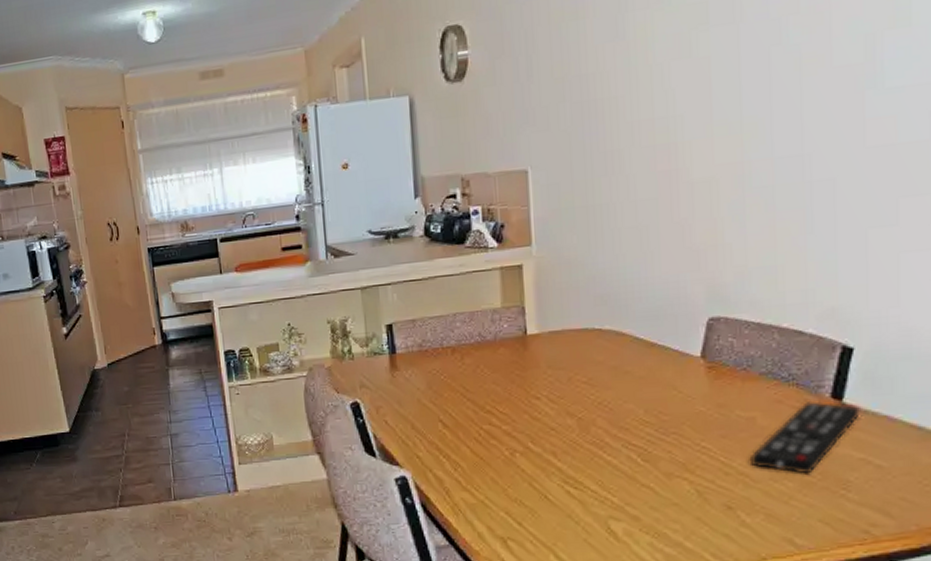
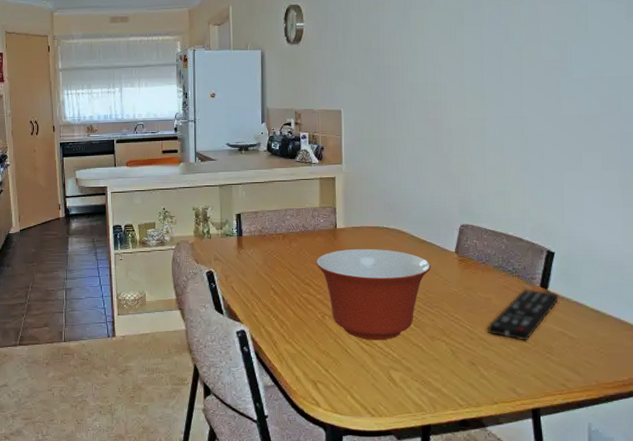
mixing bowl: none [499,359,665,482] -> present [316,248,431,340]

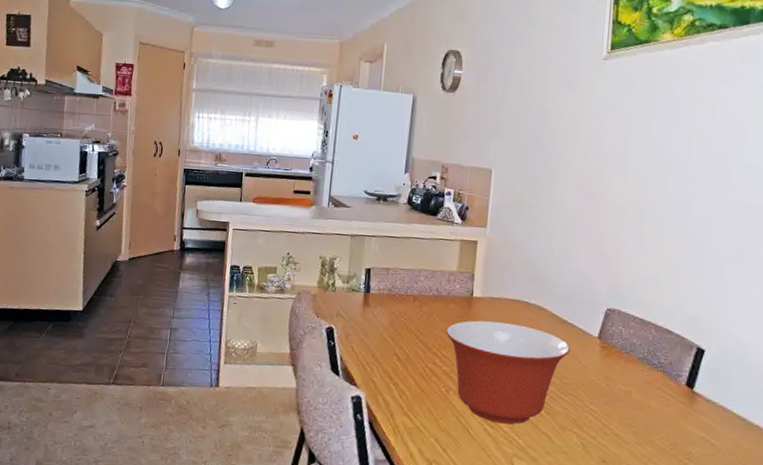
remote control: present [487,289,559,341] -> none [623,386,705,443]

